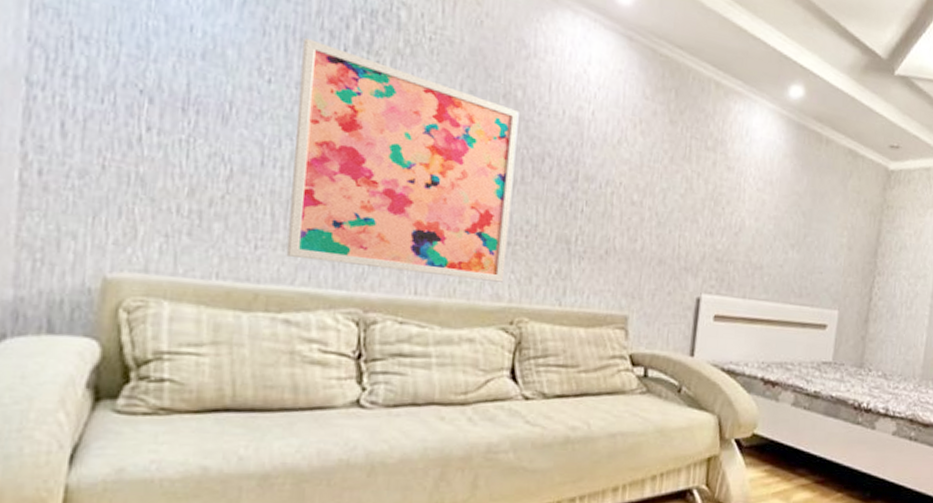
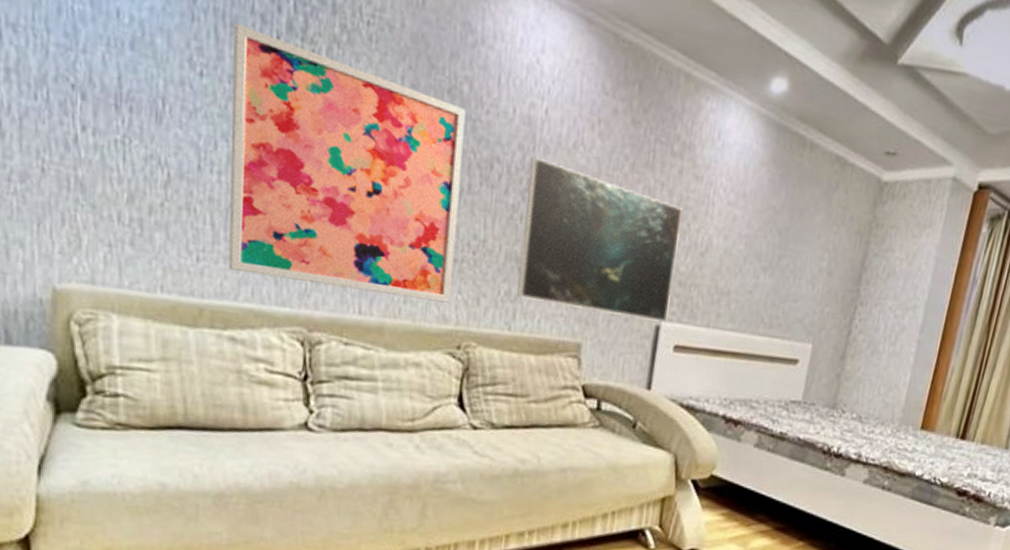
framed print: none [567,151,717,295] -> present [517,156,682,322]

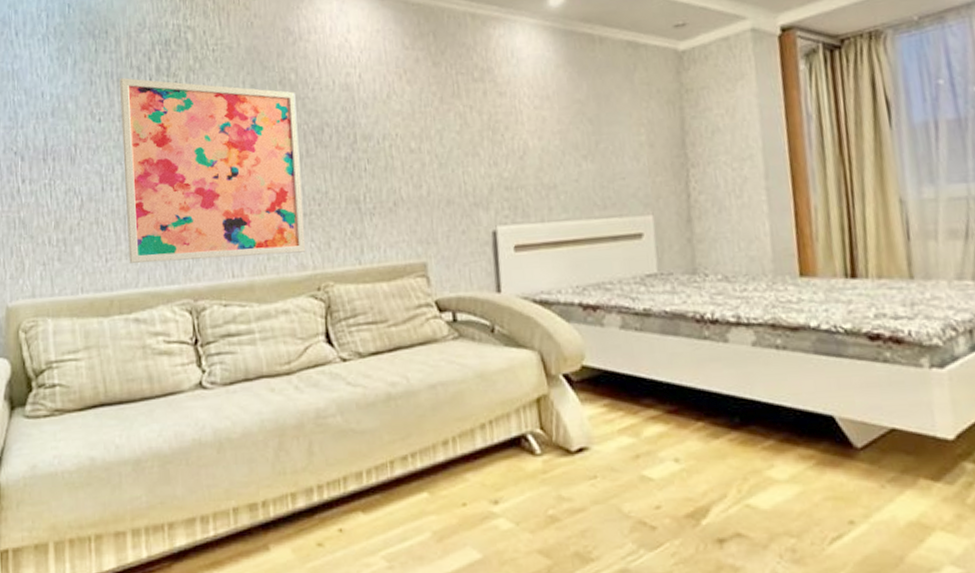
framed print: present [517,156,682,322] -> none [353,113,502,234]

